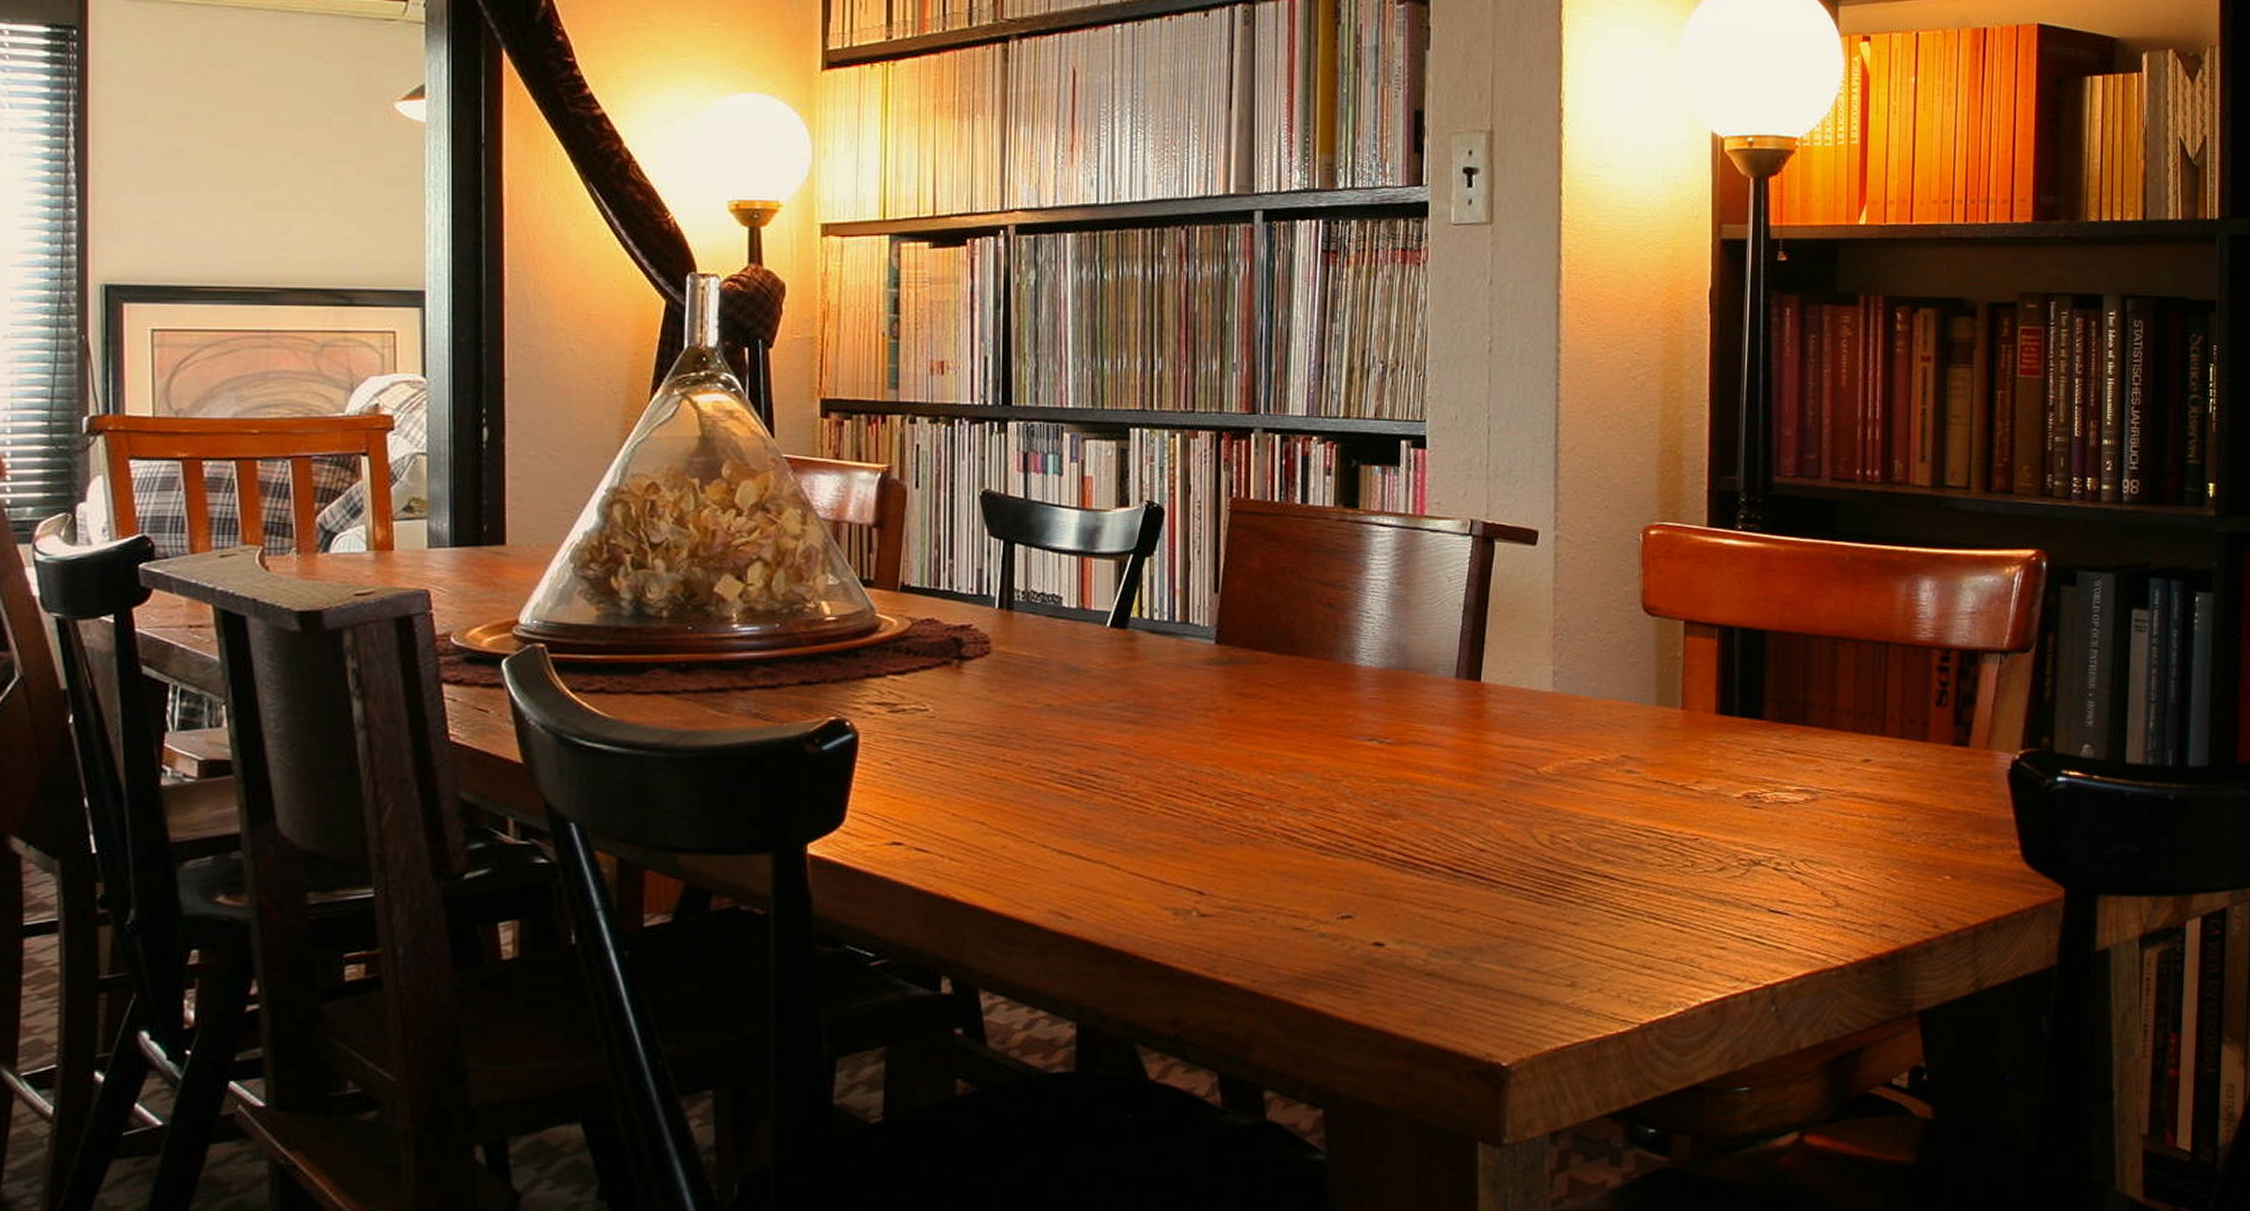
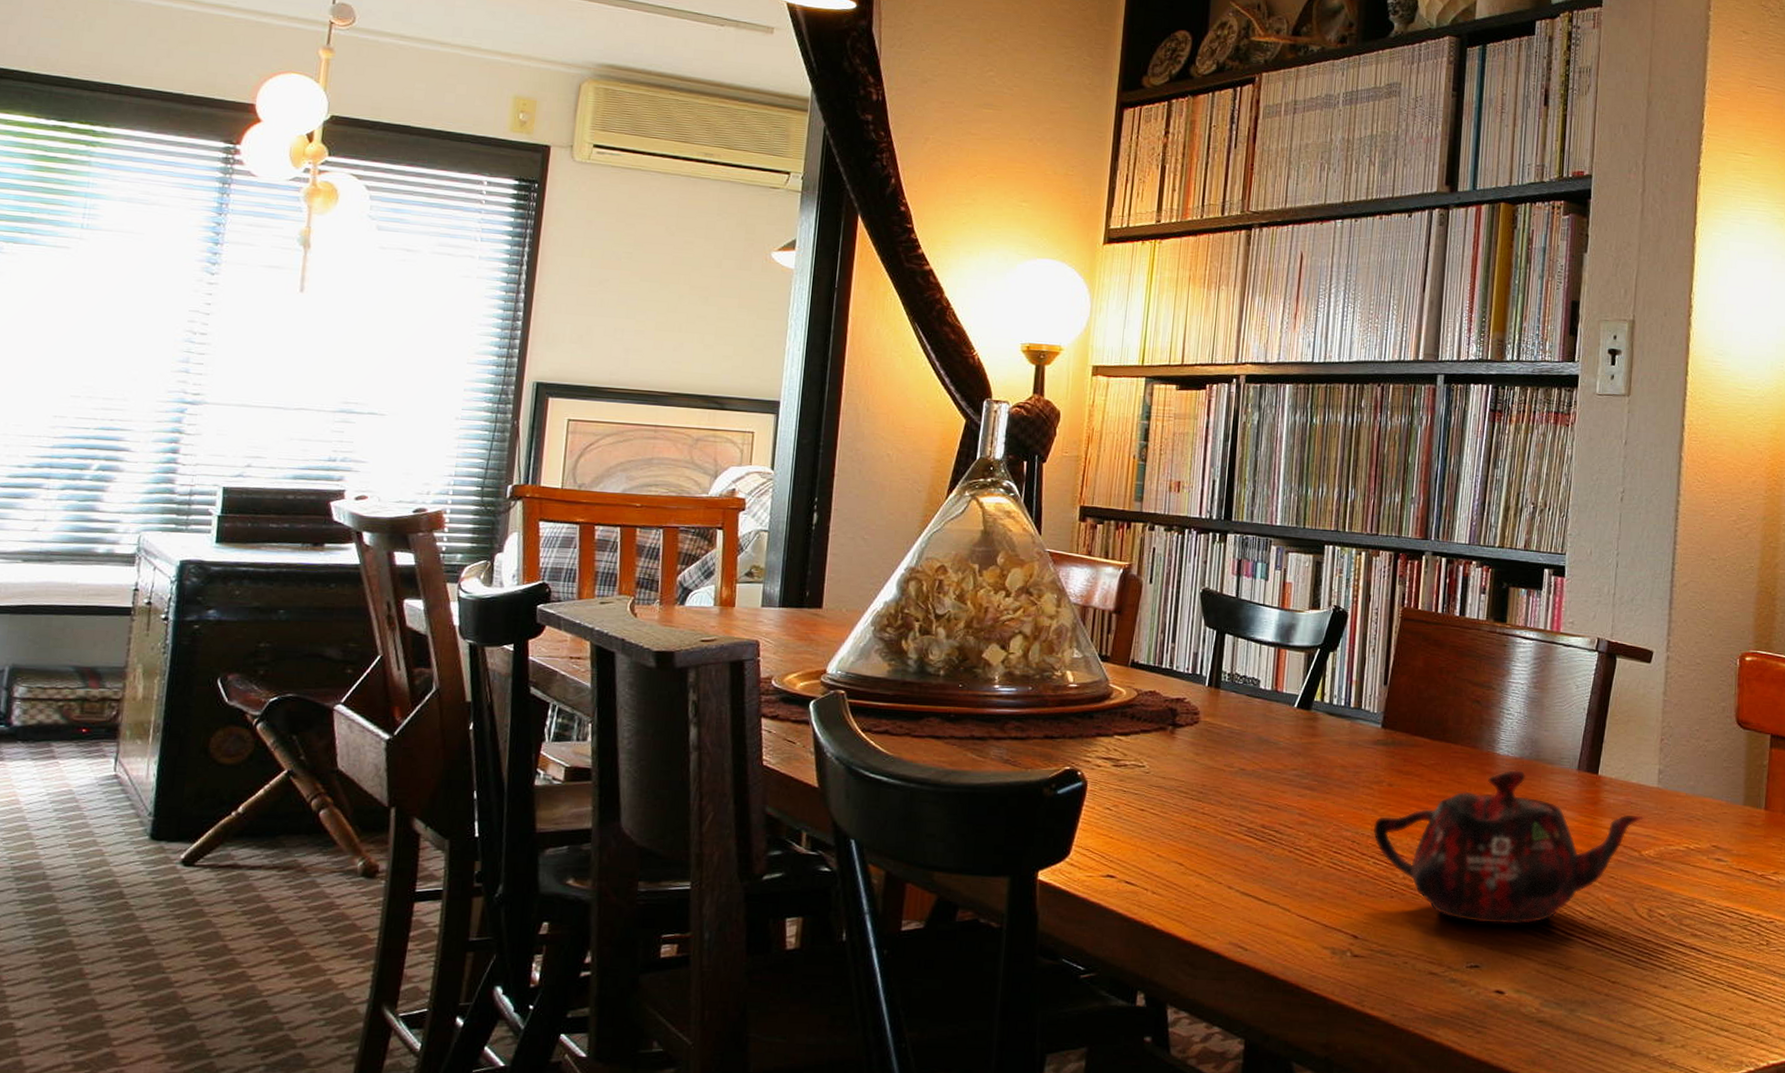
teapot: none [1213,682,1538,866] -> present [1372,769,1644,925]

